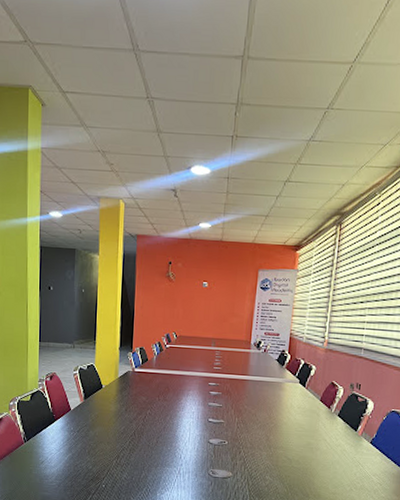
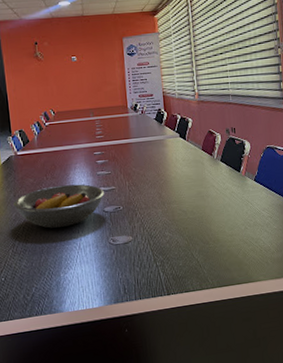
fruit bowl: none [124,408,212,450] -> present [13,184,104,228]

